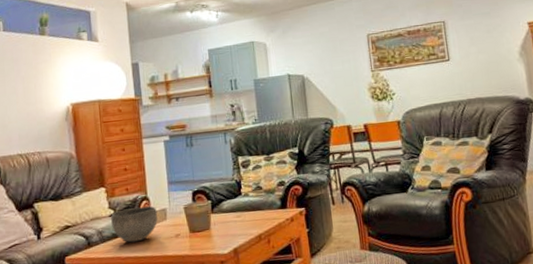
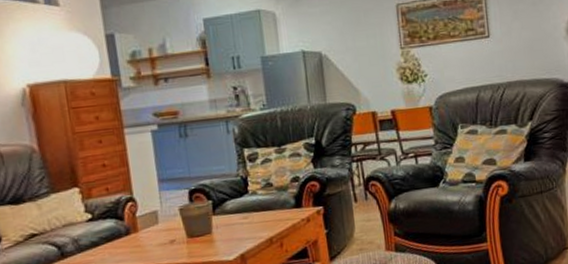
bowl: present [111,206,158,243] -> none [88,208,148,252]

